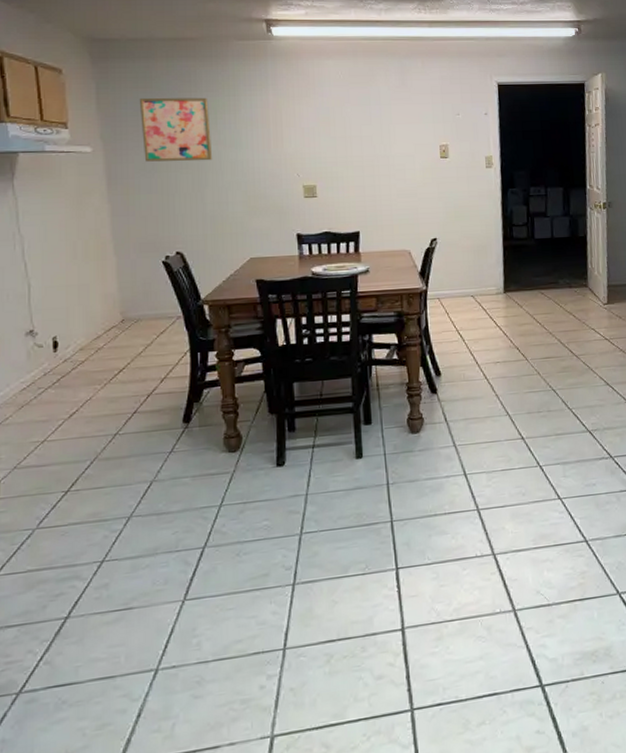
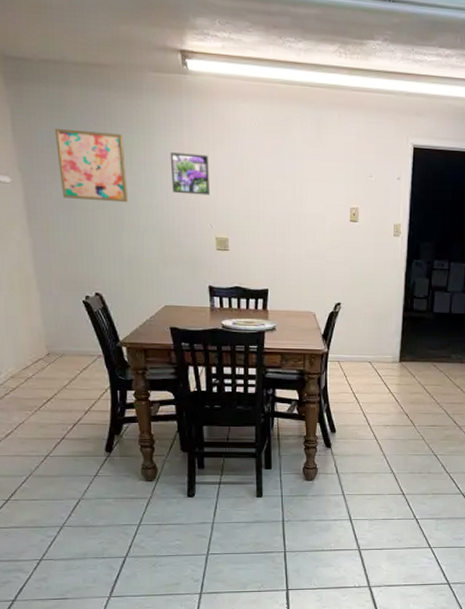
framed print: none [255,109,297,148] -> present [170,152,211,196]

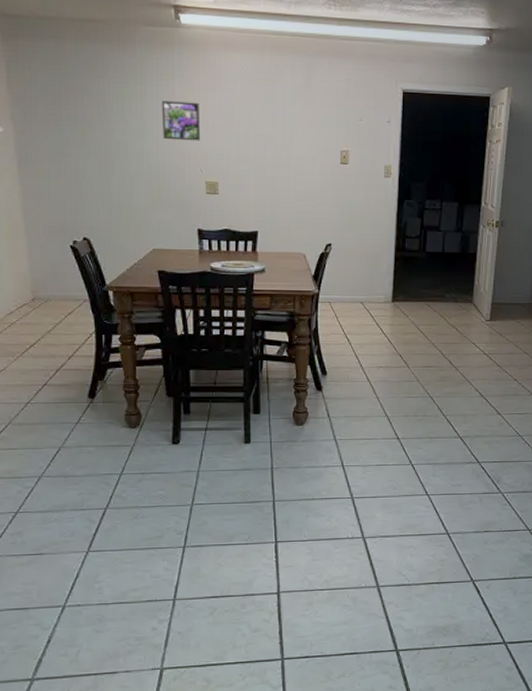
wall art: present [54,128,129,203] -> none [48,79,120,150]

